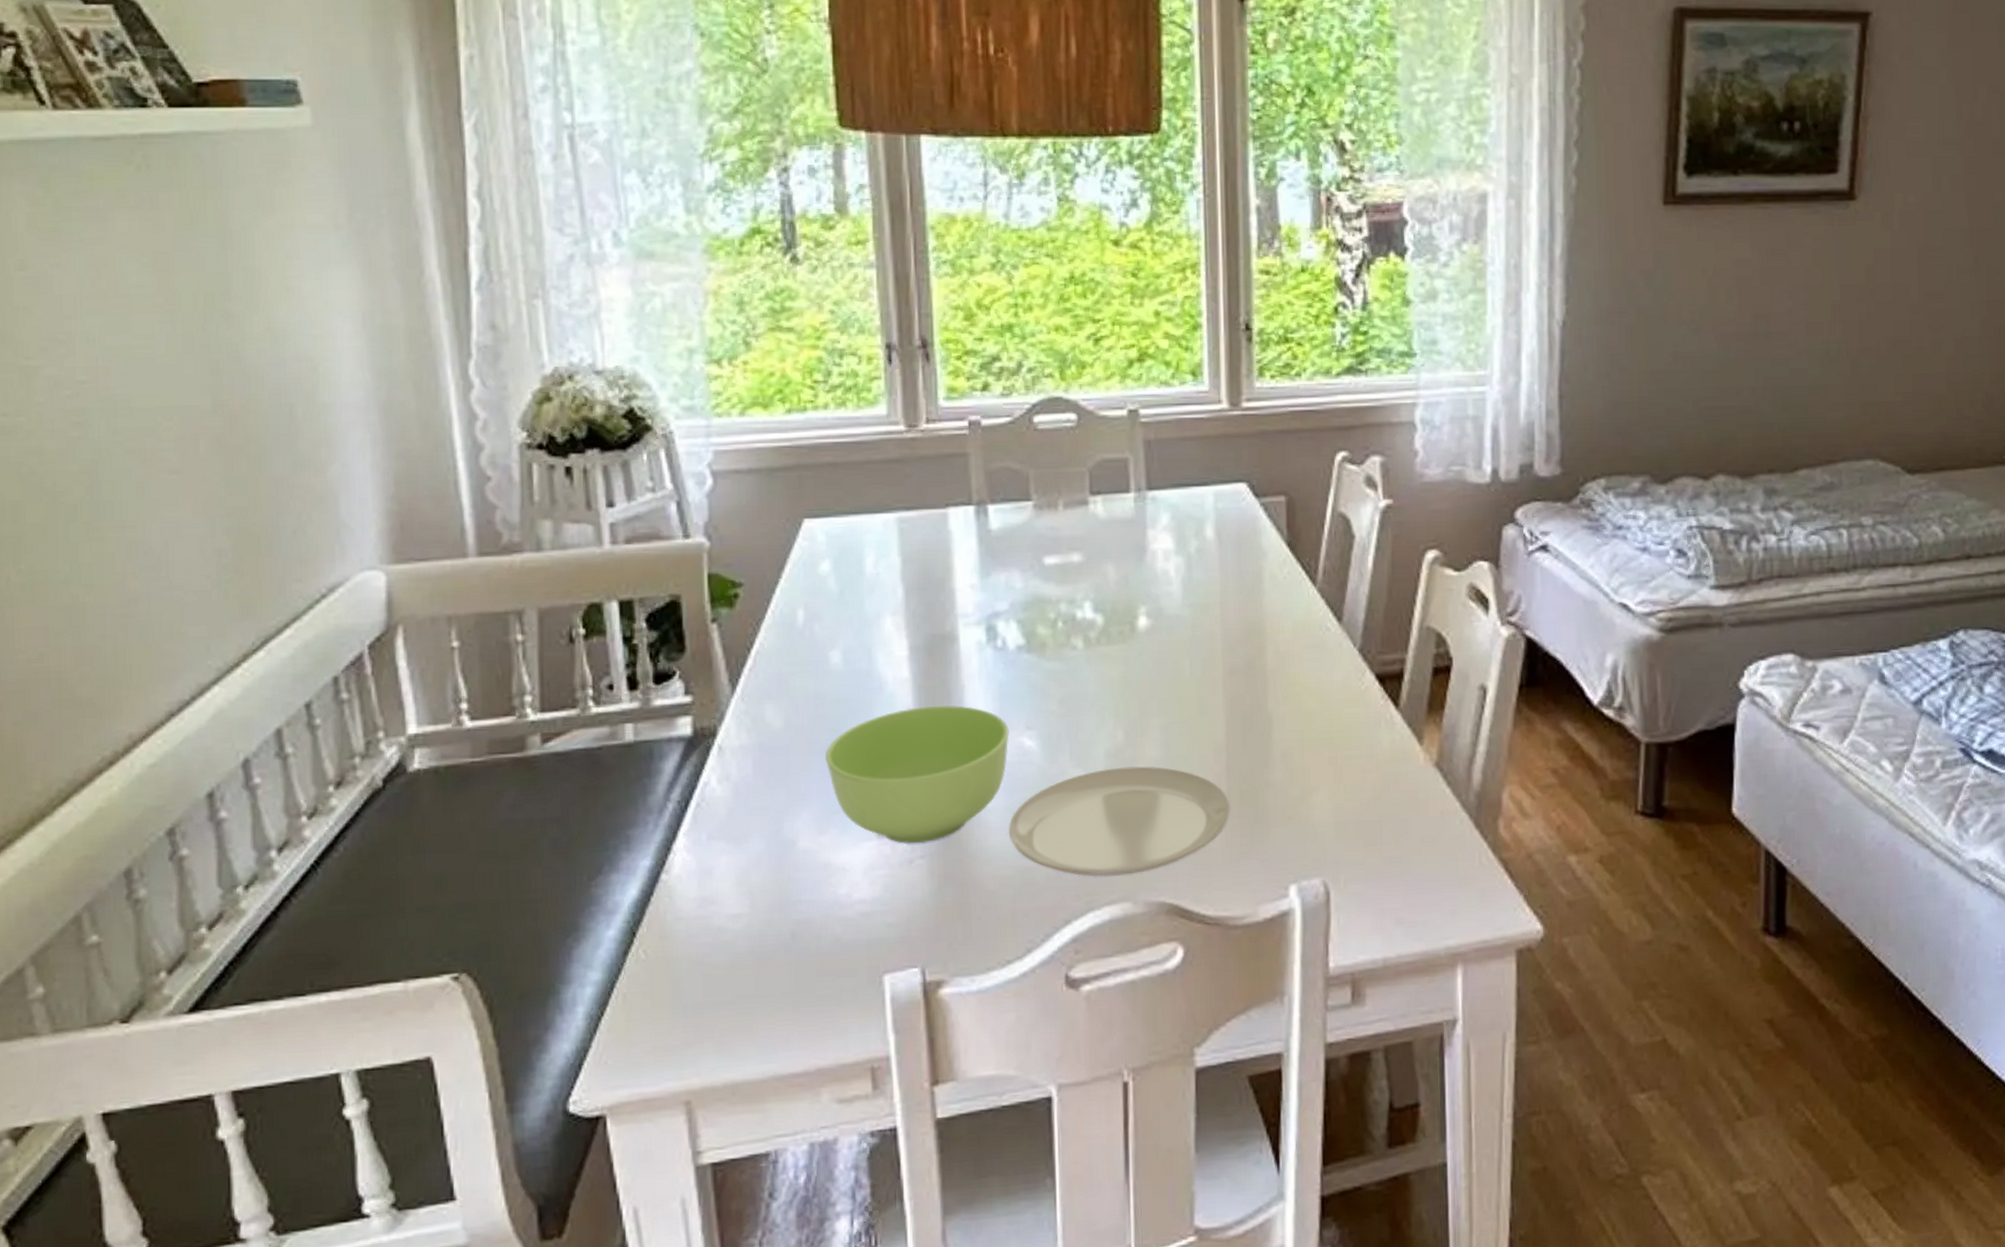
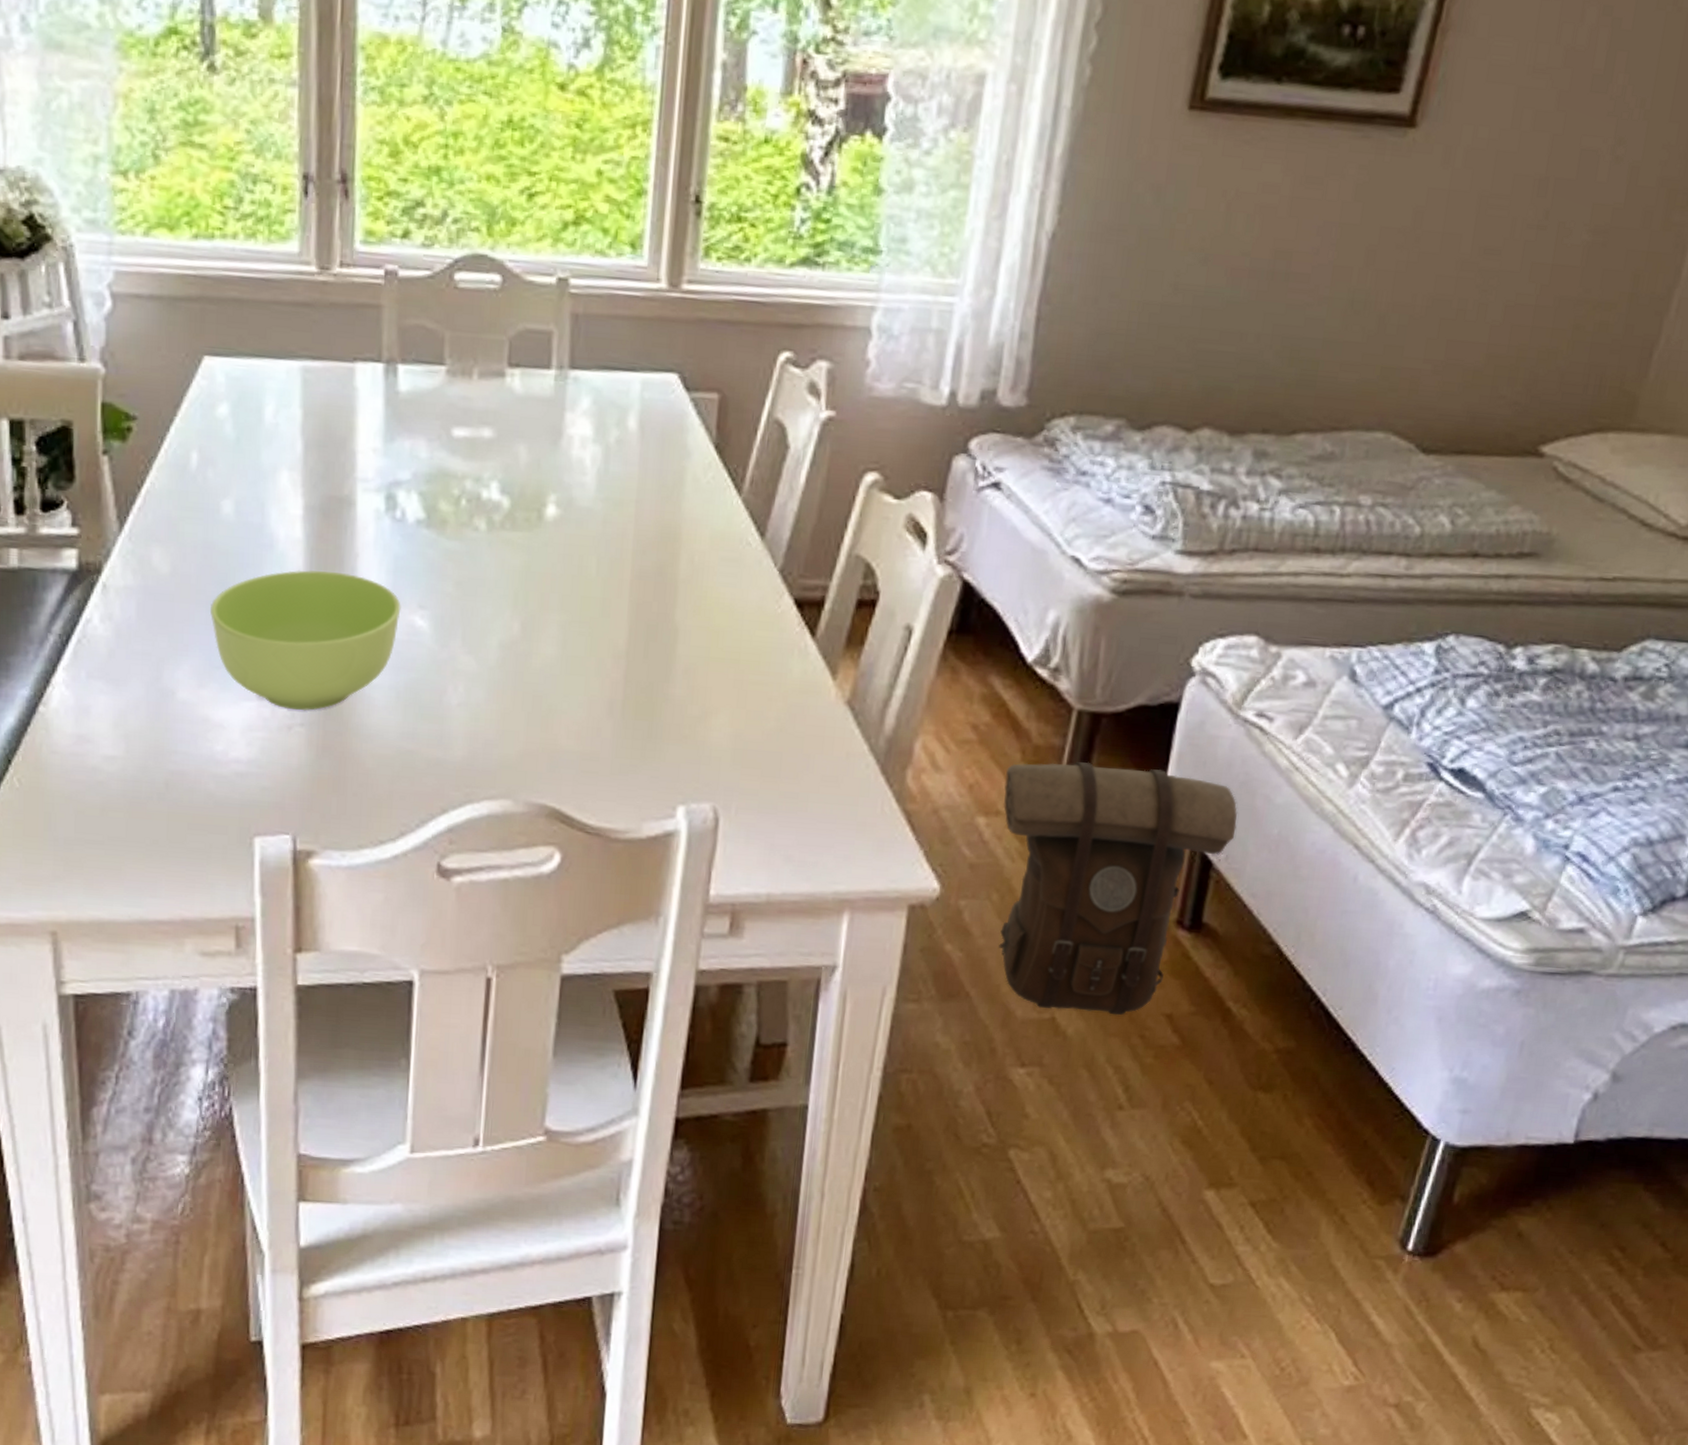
plate: present [1008,766,1232,877] -> none [391,660,626,772]
backpack: none [1589,788,1803,1031] -> present [999,762,1237,1016]

